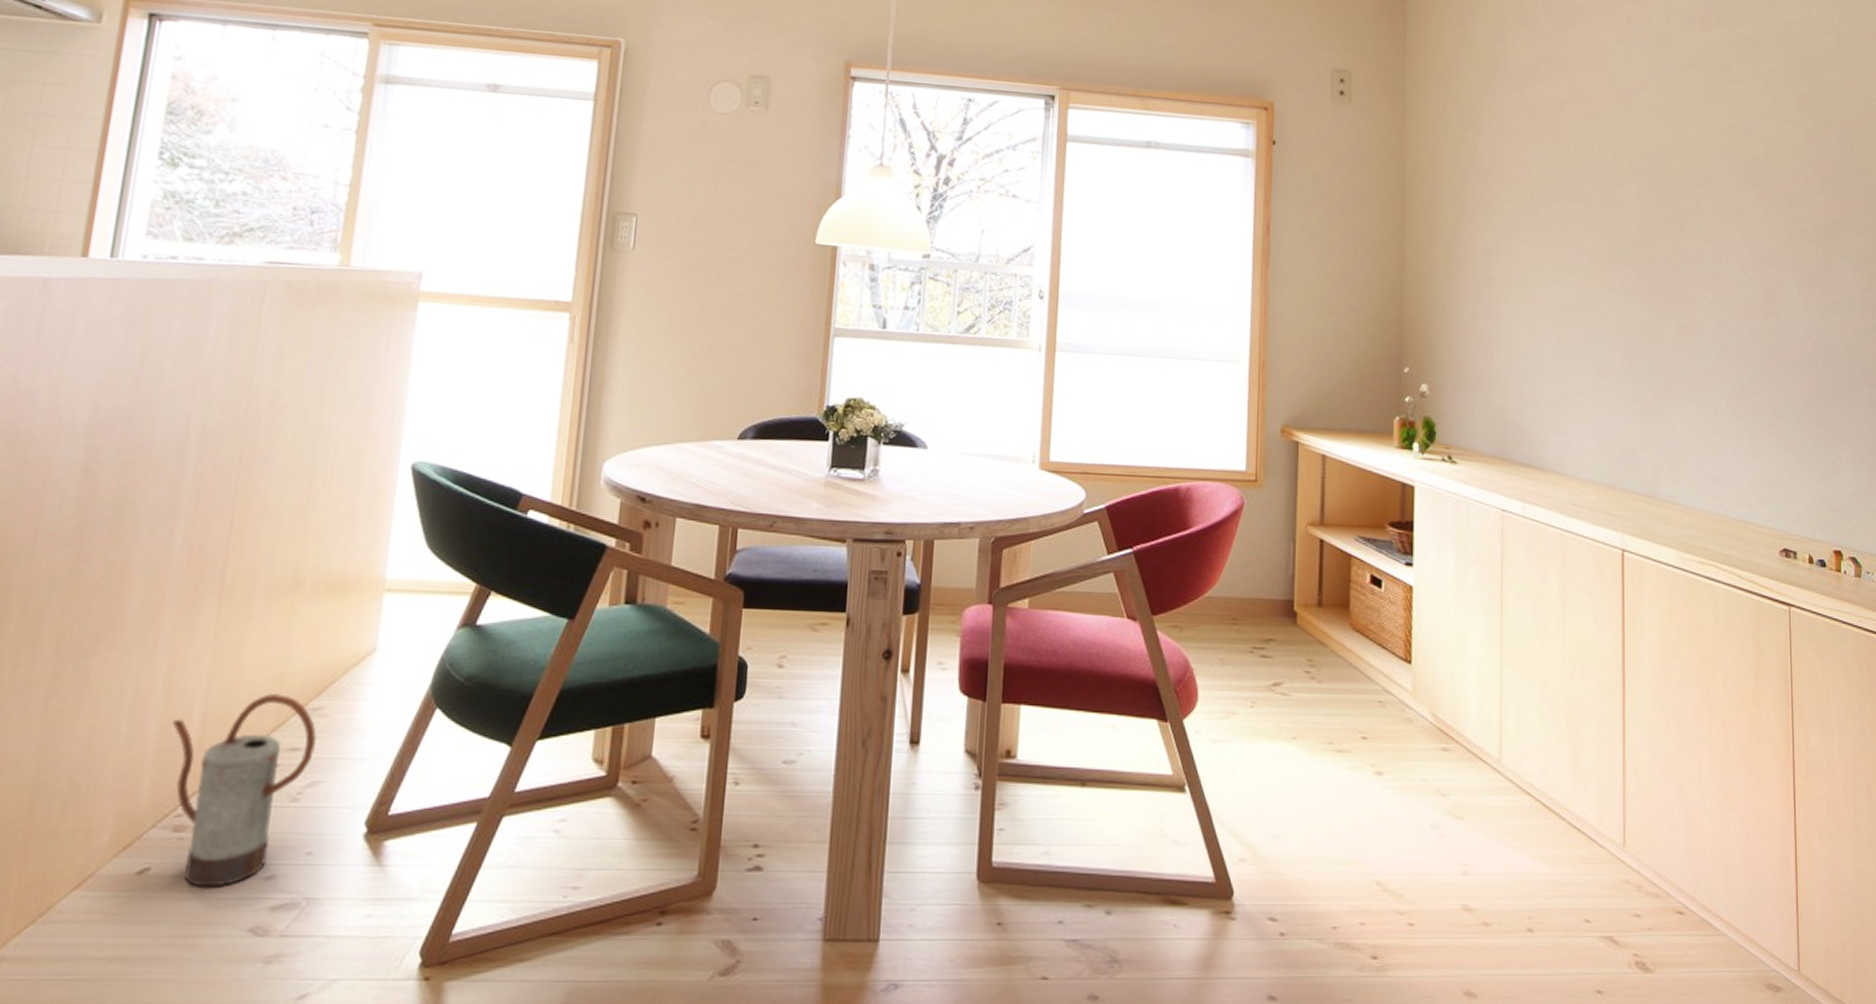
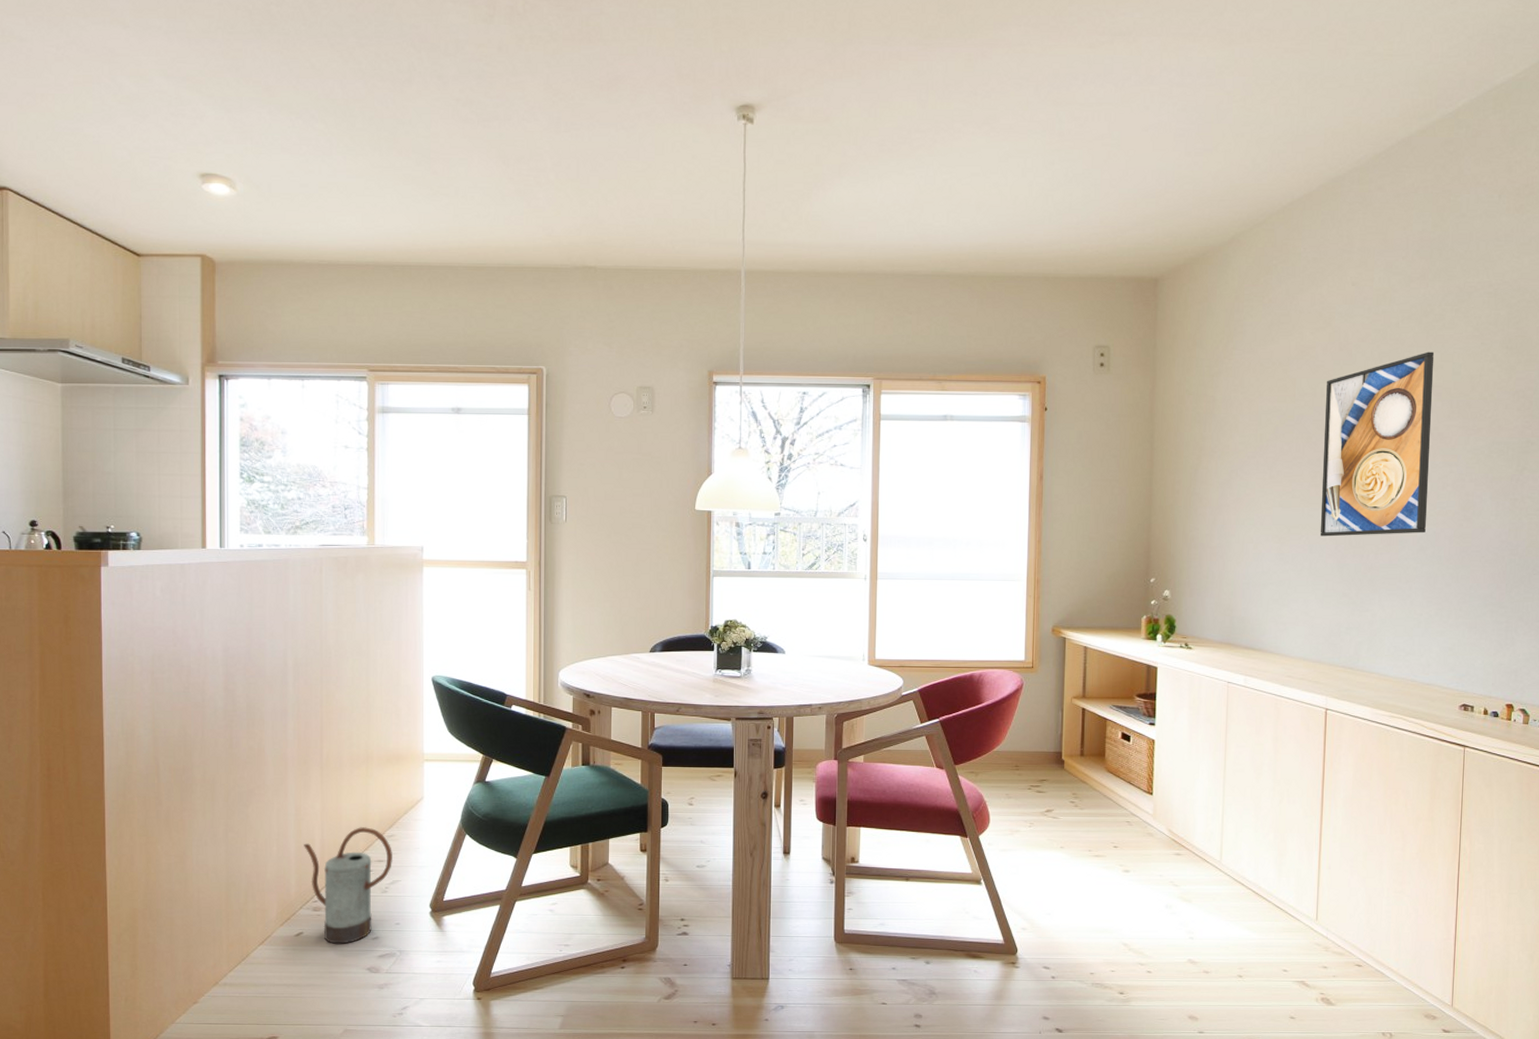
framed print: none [1604,107,1727,327] -> present [1320,351,1435,537]

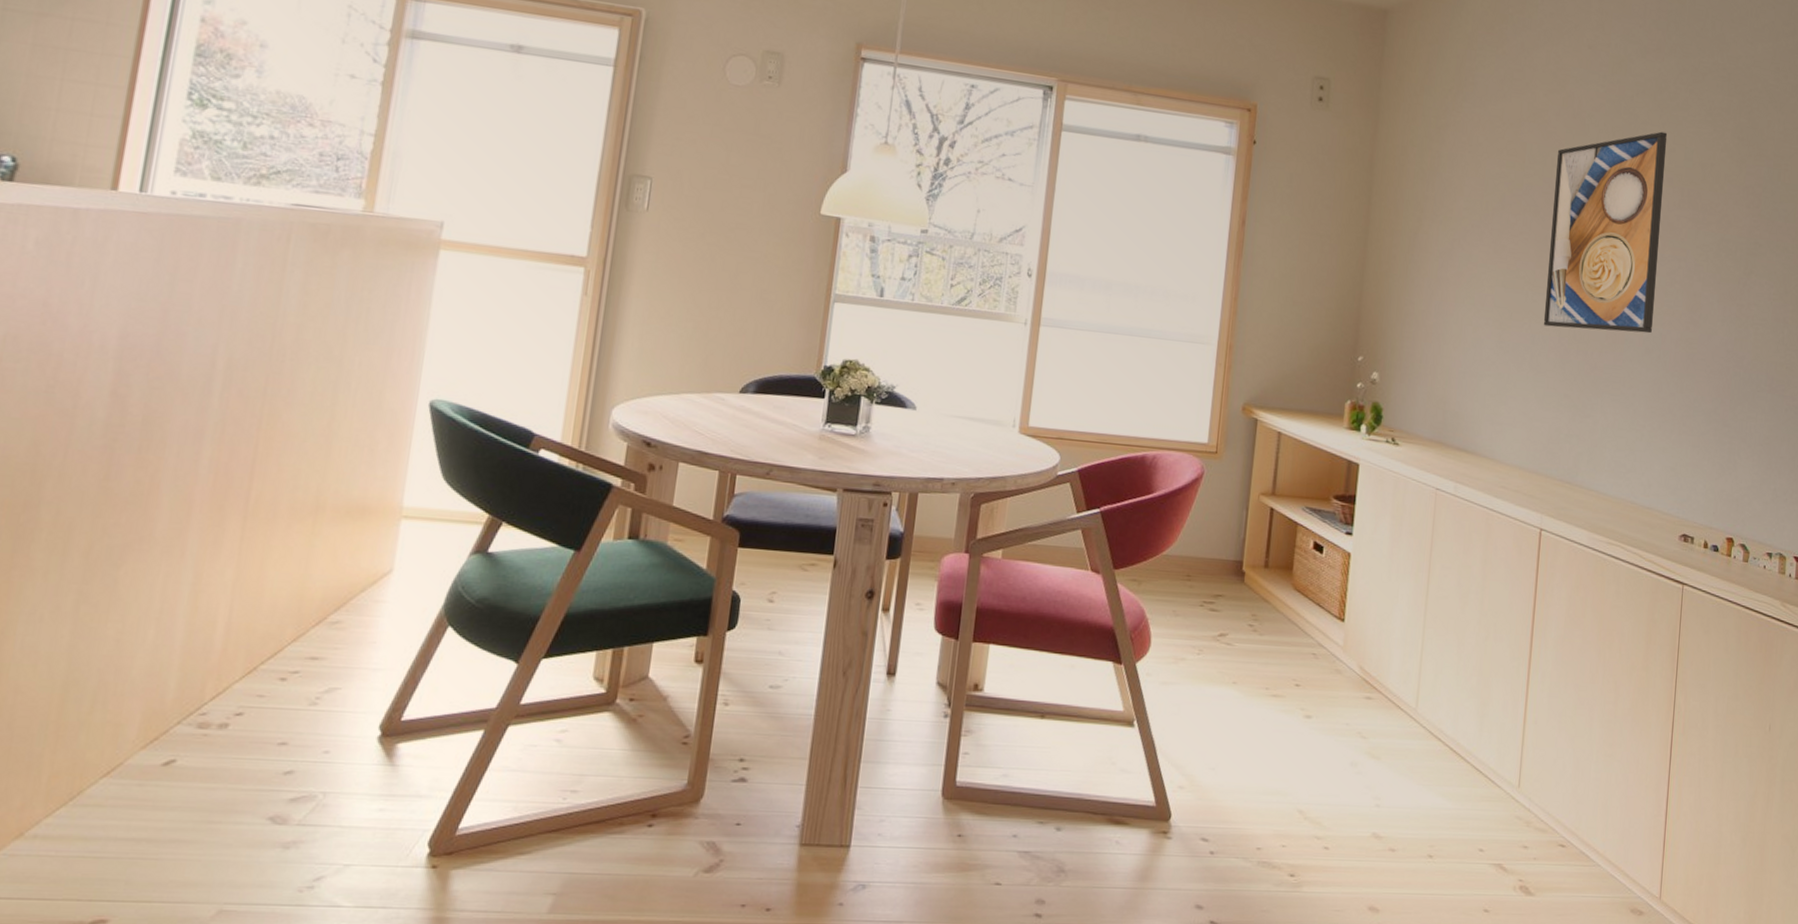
watering can: present [304,827,392,944] -> none [198,607,335,780]

